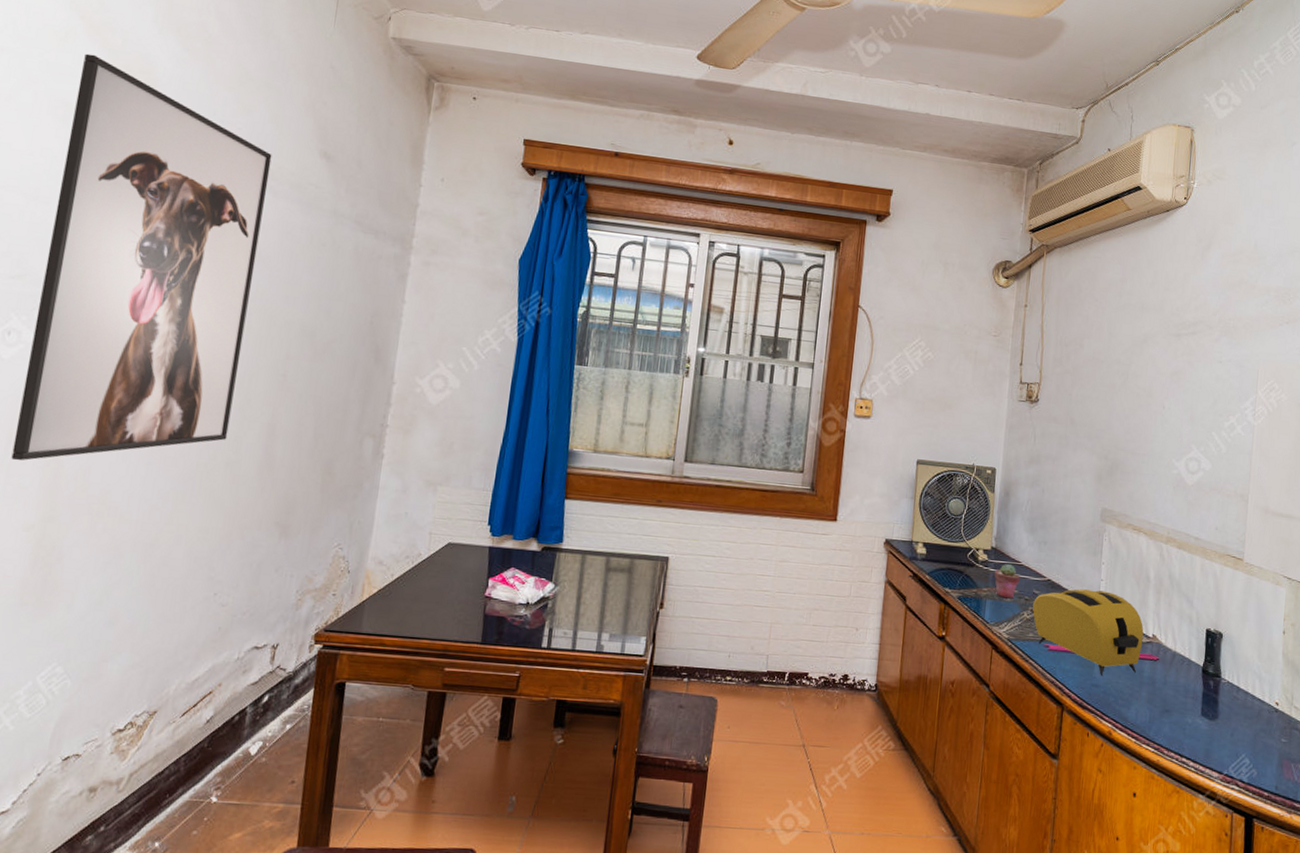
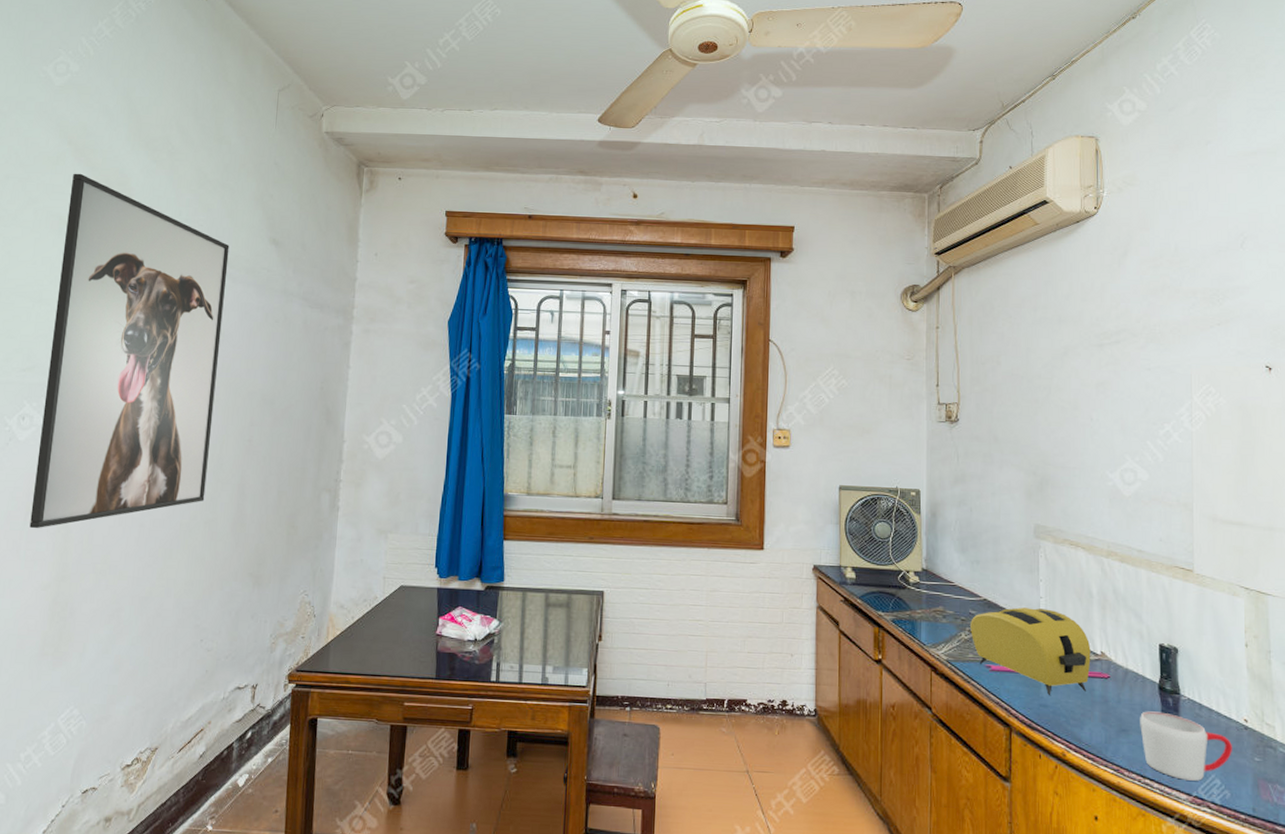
potted succulent: present [994,564,1020,599] -> none [927,585,954,620]
mug: none [1182,693,1263,760] -> present [1140,711,1232,781]

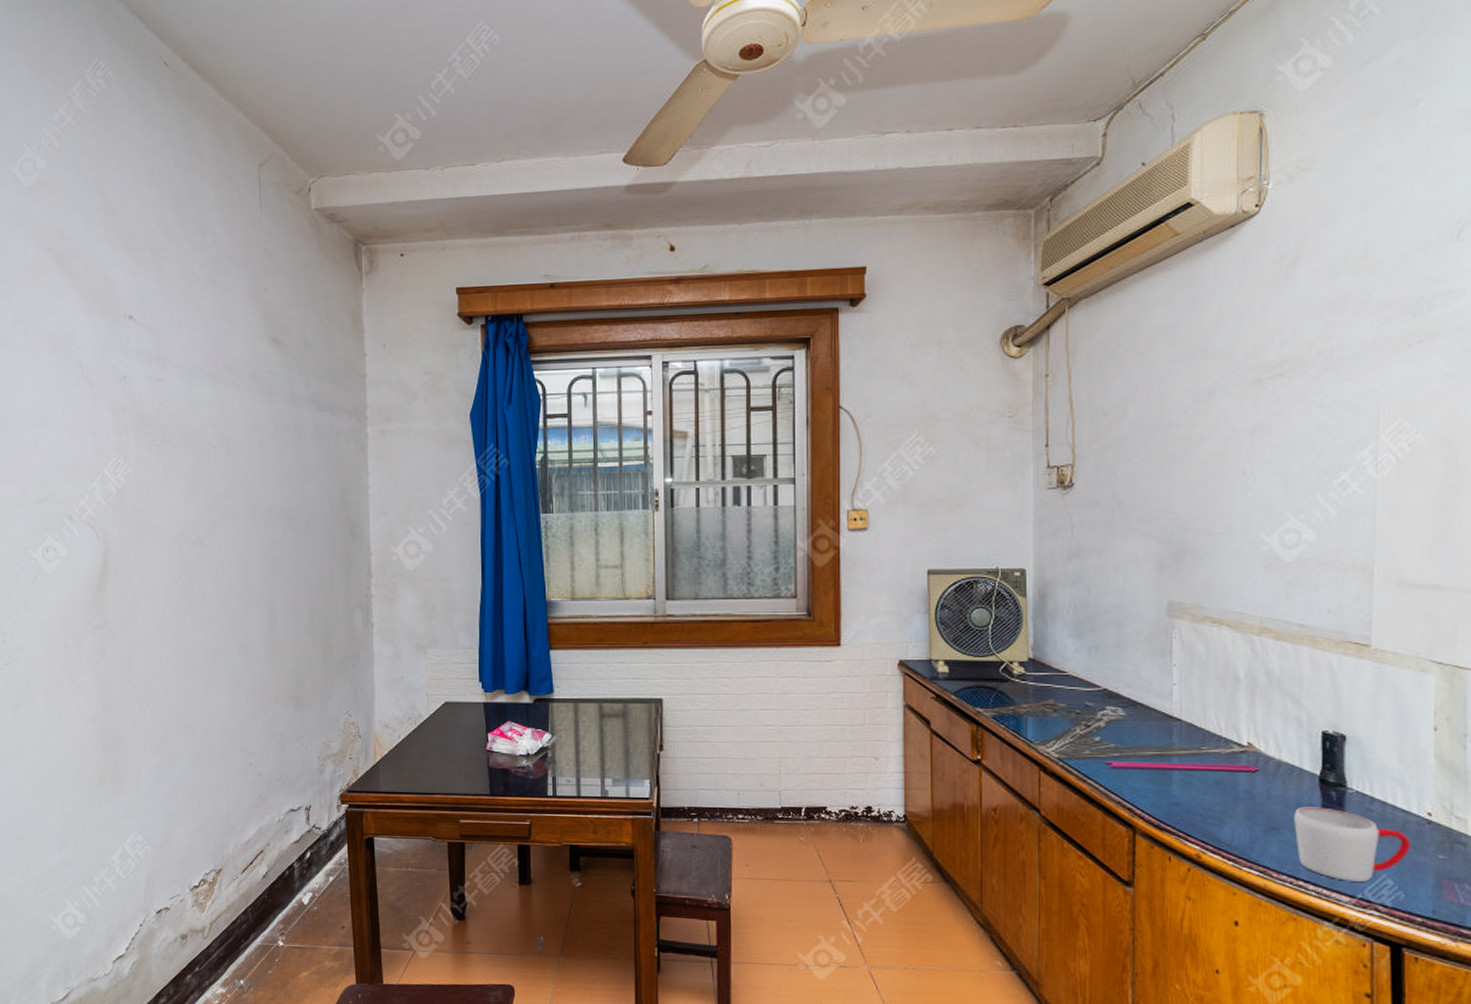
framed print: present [29,173,230,529] -> none [57,283,236,662]
toaster: present [970,607,1091,696] -> none [1087,696,1235,794]

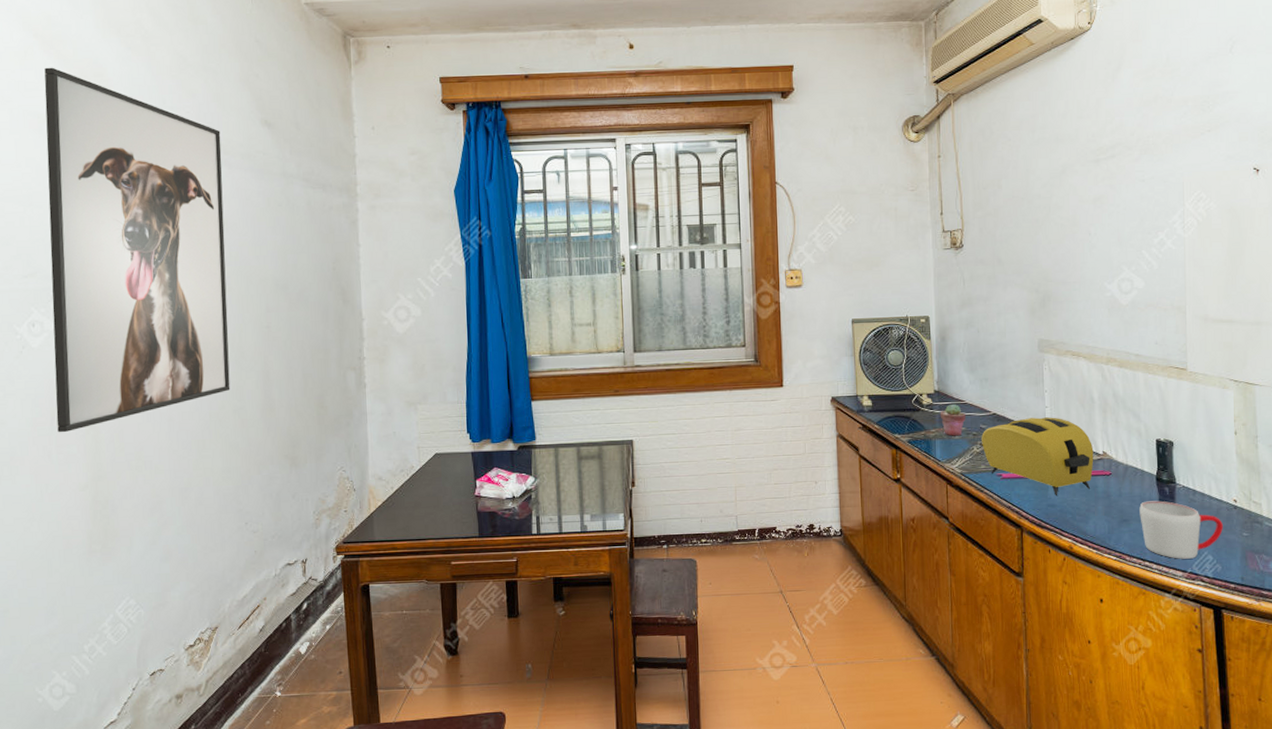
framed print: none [57,283,236,662] -> present [44,67,230,433]
potted succulent: none [1034,676,1068,714] -> present [940,404,966,436]
toaster: none [1087,696,1235,794] -> present [982,417,1094,497]

